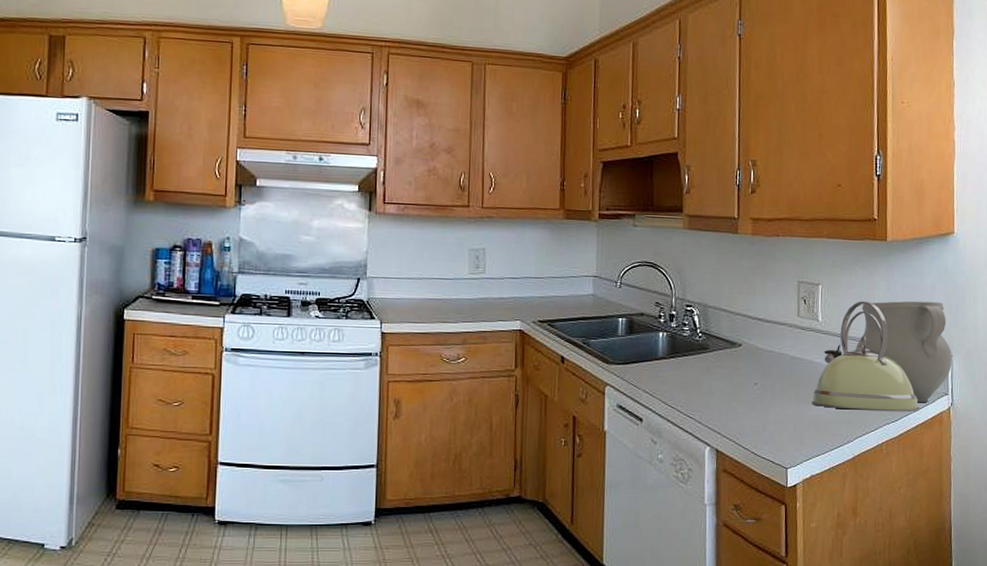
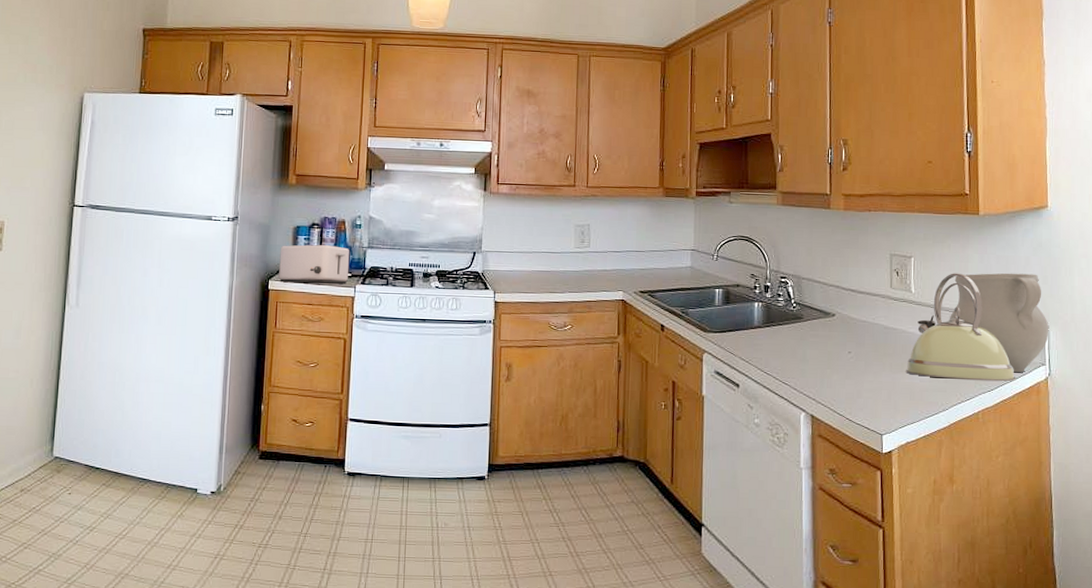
toaster: none [135,269,218,315] -> present [279,244,350,285]

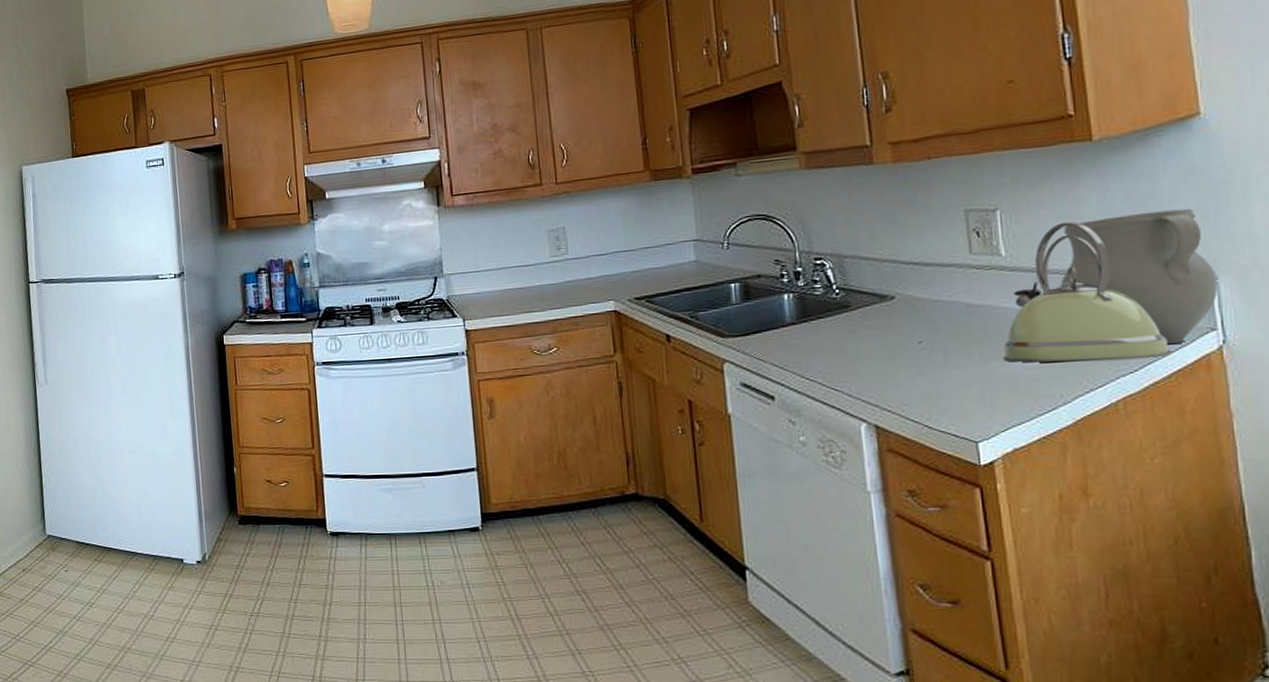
toaster: present [279,244,350,285] -> none [230,289,303,336]

